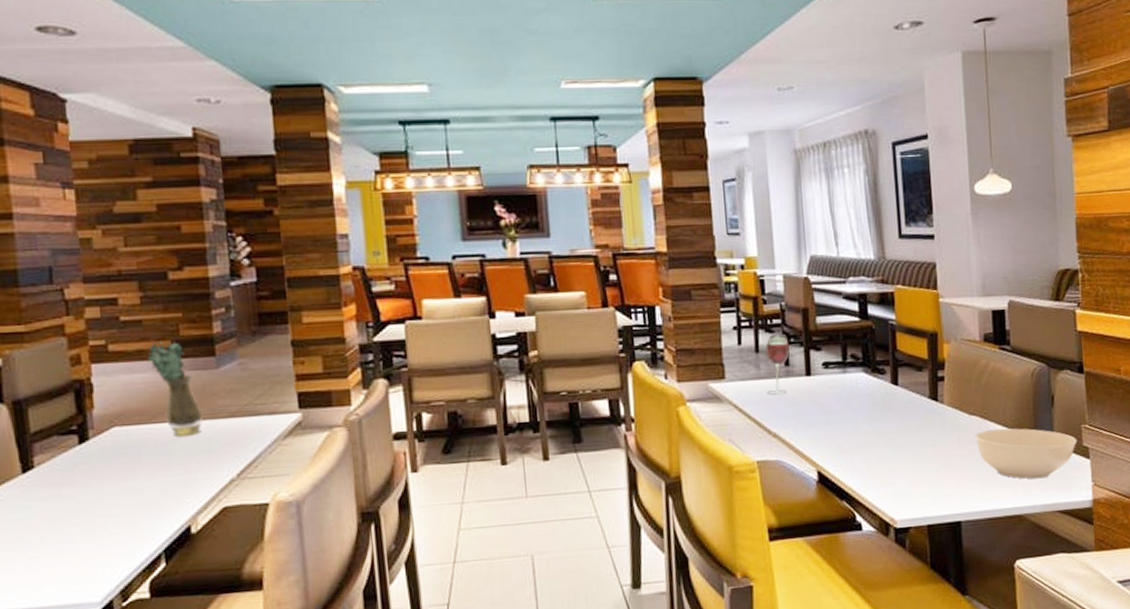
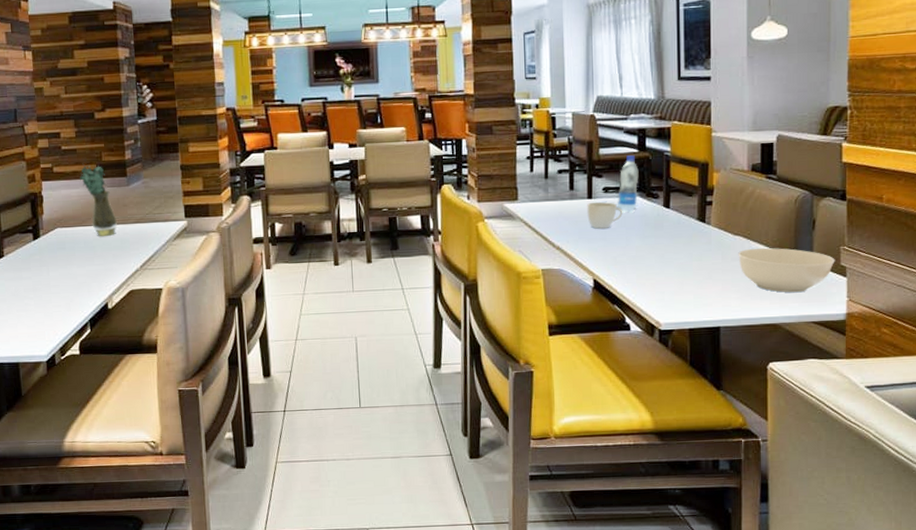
wineglass: present [766,333,790,396] -> none [554,162,574,215]
cup: none [805,379,847,412] -> present [587,201,623,230]
bottle: none [840,324,862,393] -> present [618,155,639,214]

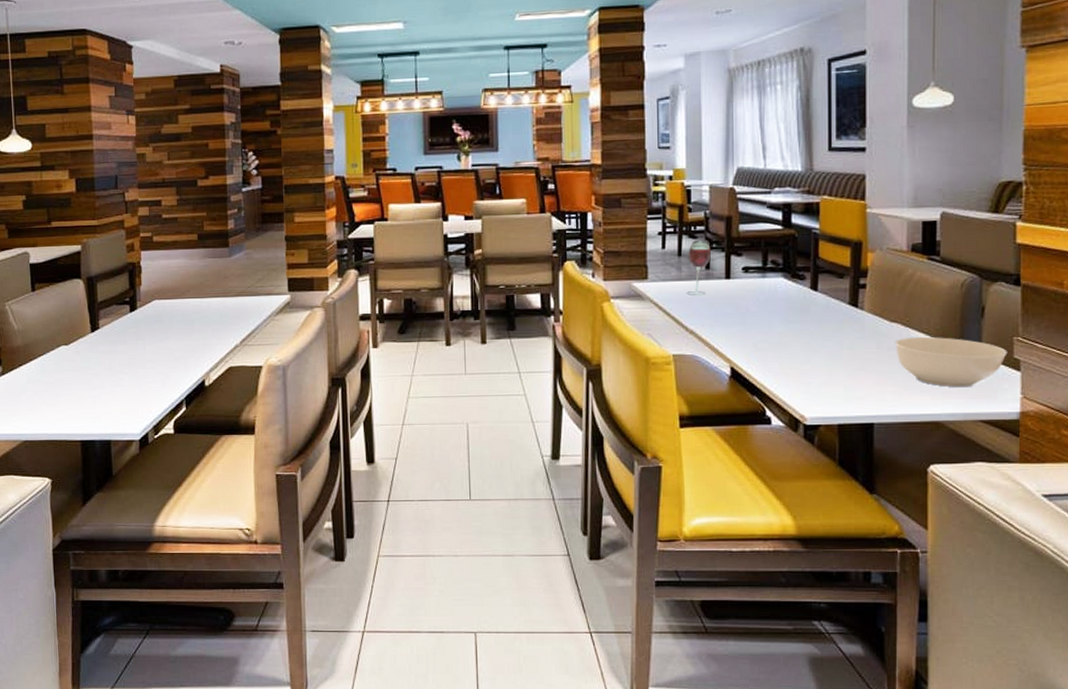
vase: present [79,163,117,237] -> none [180,232,217,311]
wineglass: none [554,162,574,215] -> present [687,239,711,296]
cup: present [587,201,623,230] -> none [724,282,765,313]
bottle: present [618,155,639,214] -> none [759,232,783,296]

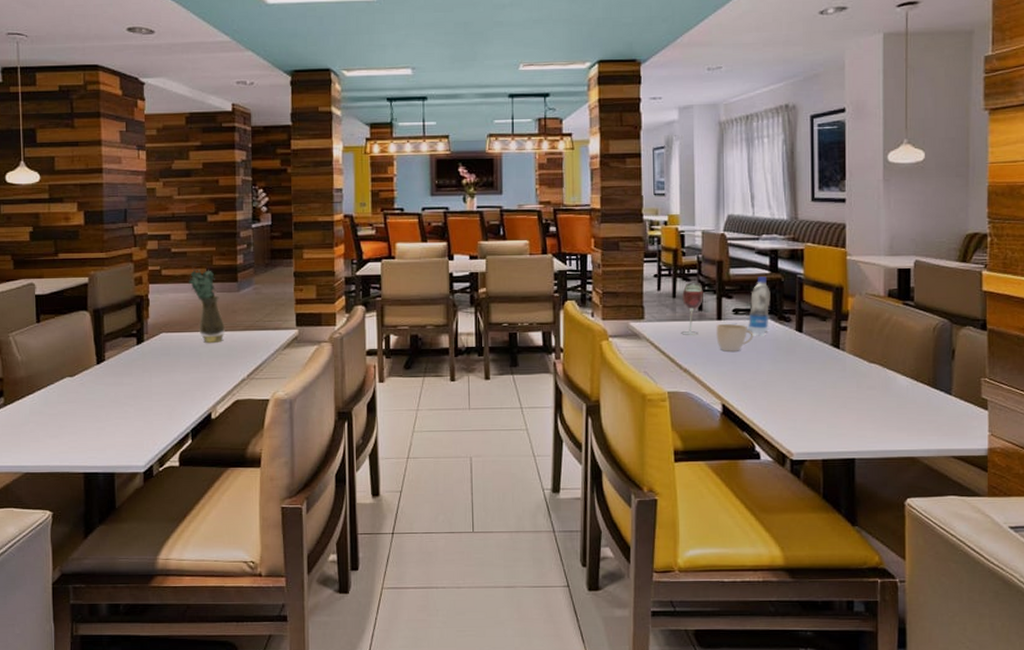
vase: none [180,232,217,311] -> present [189,267,225,344]
cup: none [724,282,765,313] -> present [716,323,754,353]
bottle: none [759,232,783,296] -> present [748,277,771,337]
bowl: present [895,336,1007,388] -> none [874,376,976,425]

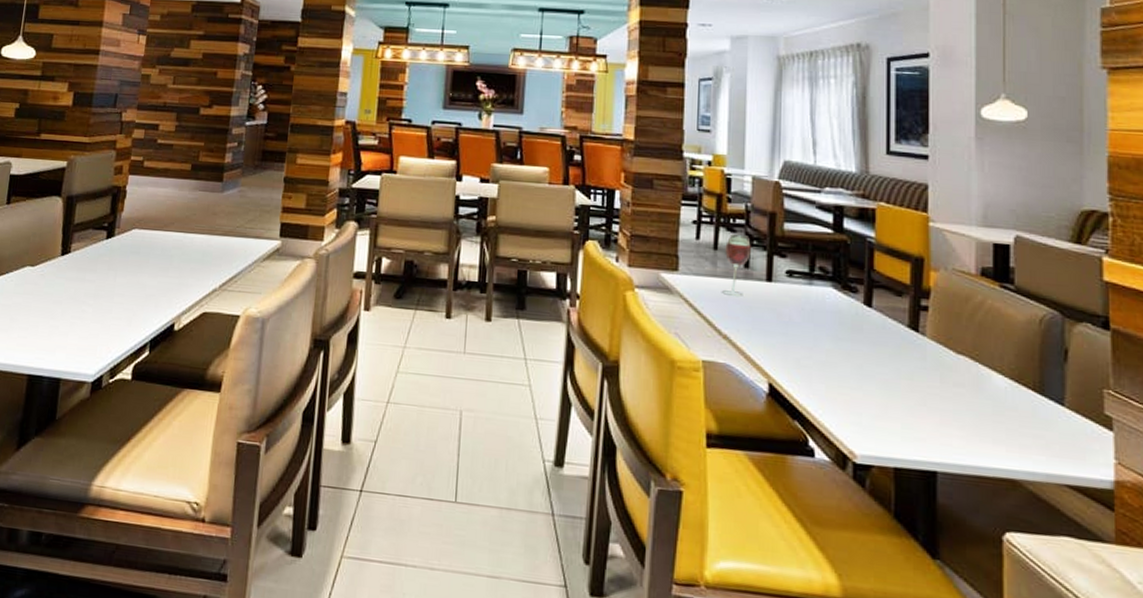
vase: present [189,267,225,344] -> none [170,161,203,247]
cup: present [716,323,754,353] -> none [764,286,811,323]
bottle: present [748,277,771,337] -> none [805,236,833,308]

